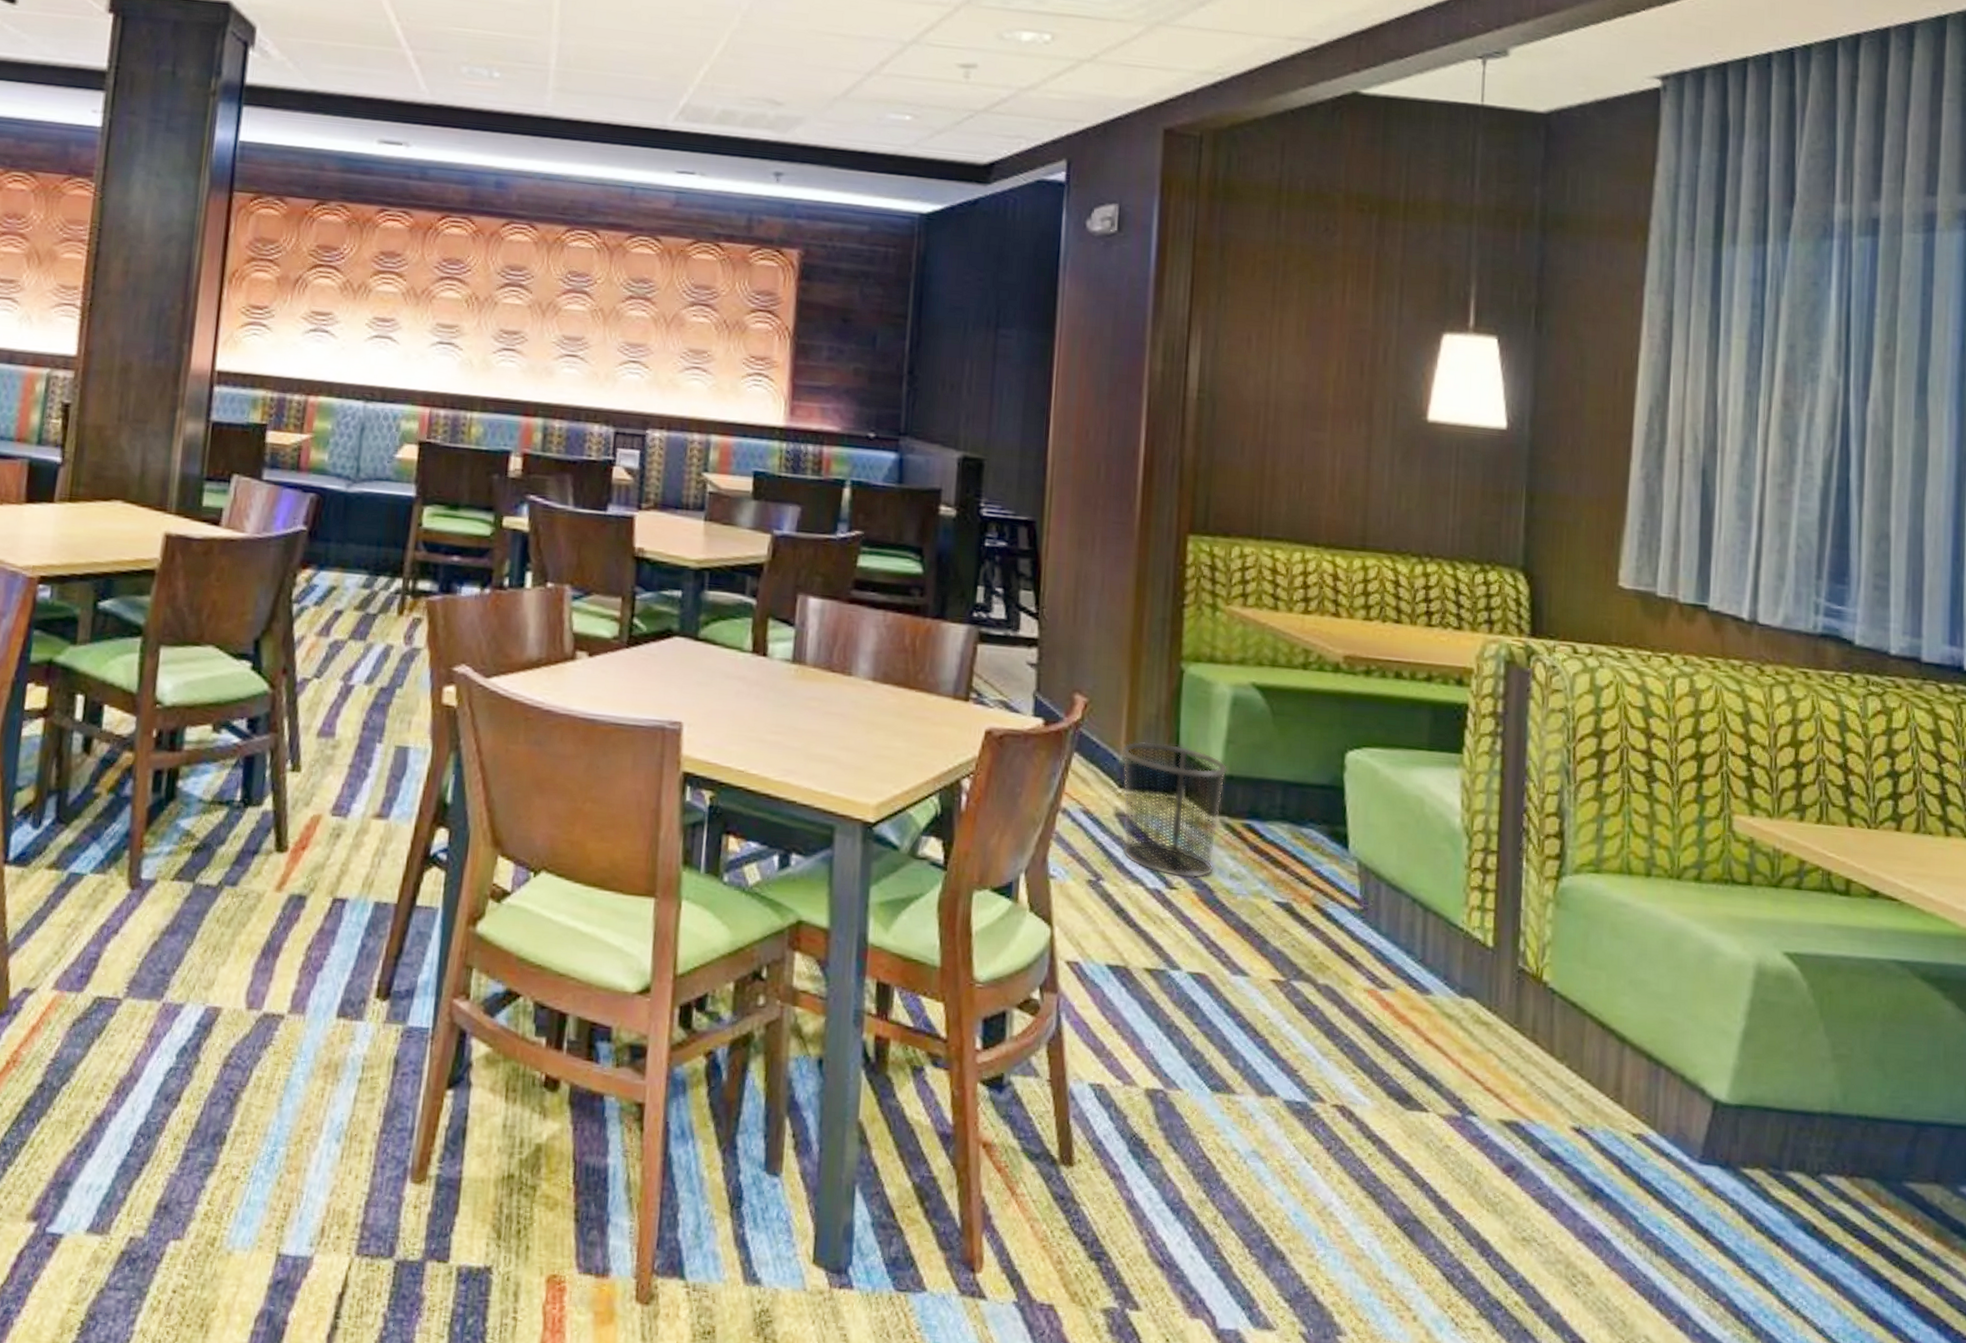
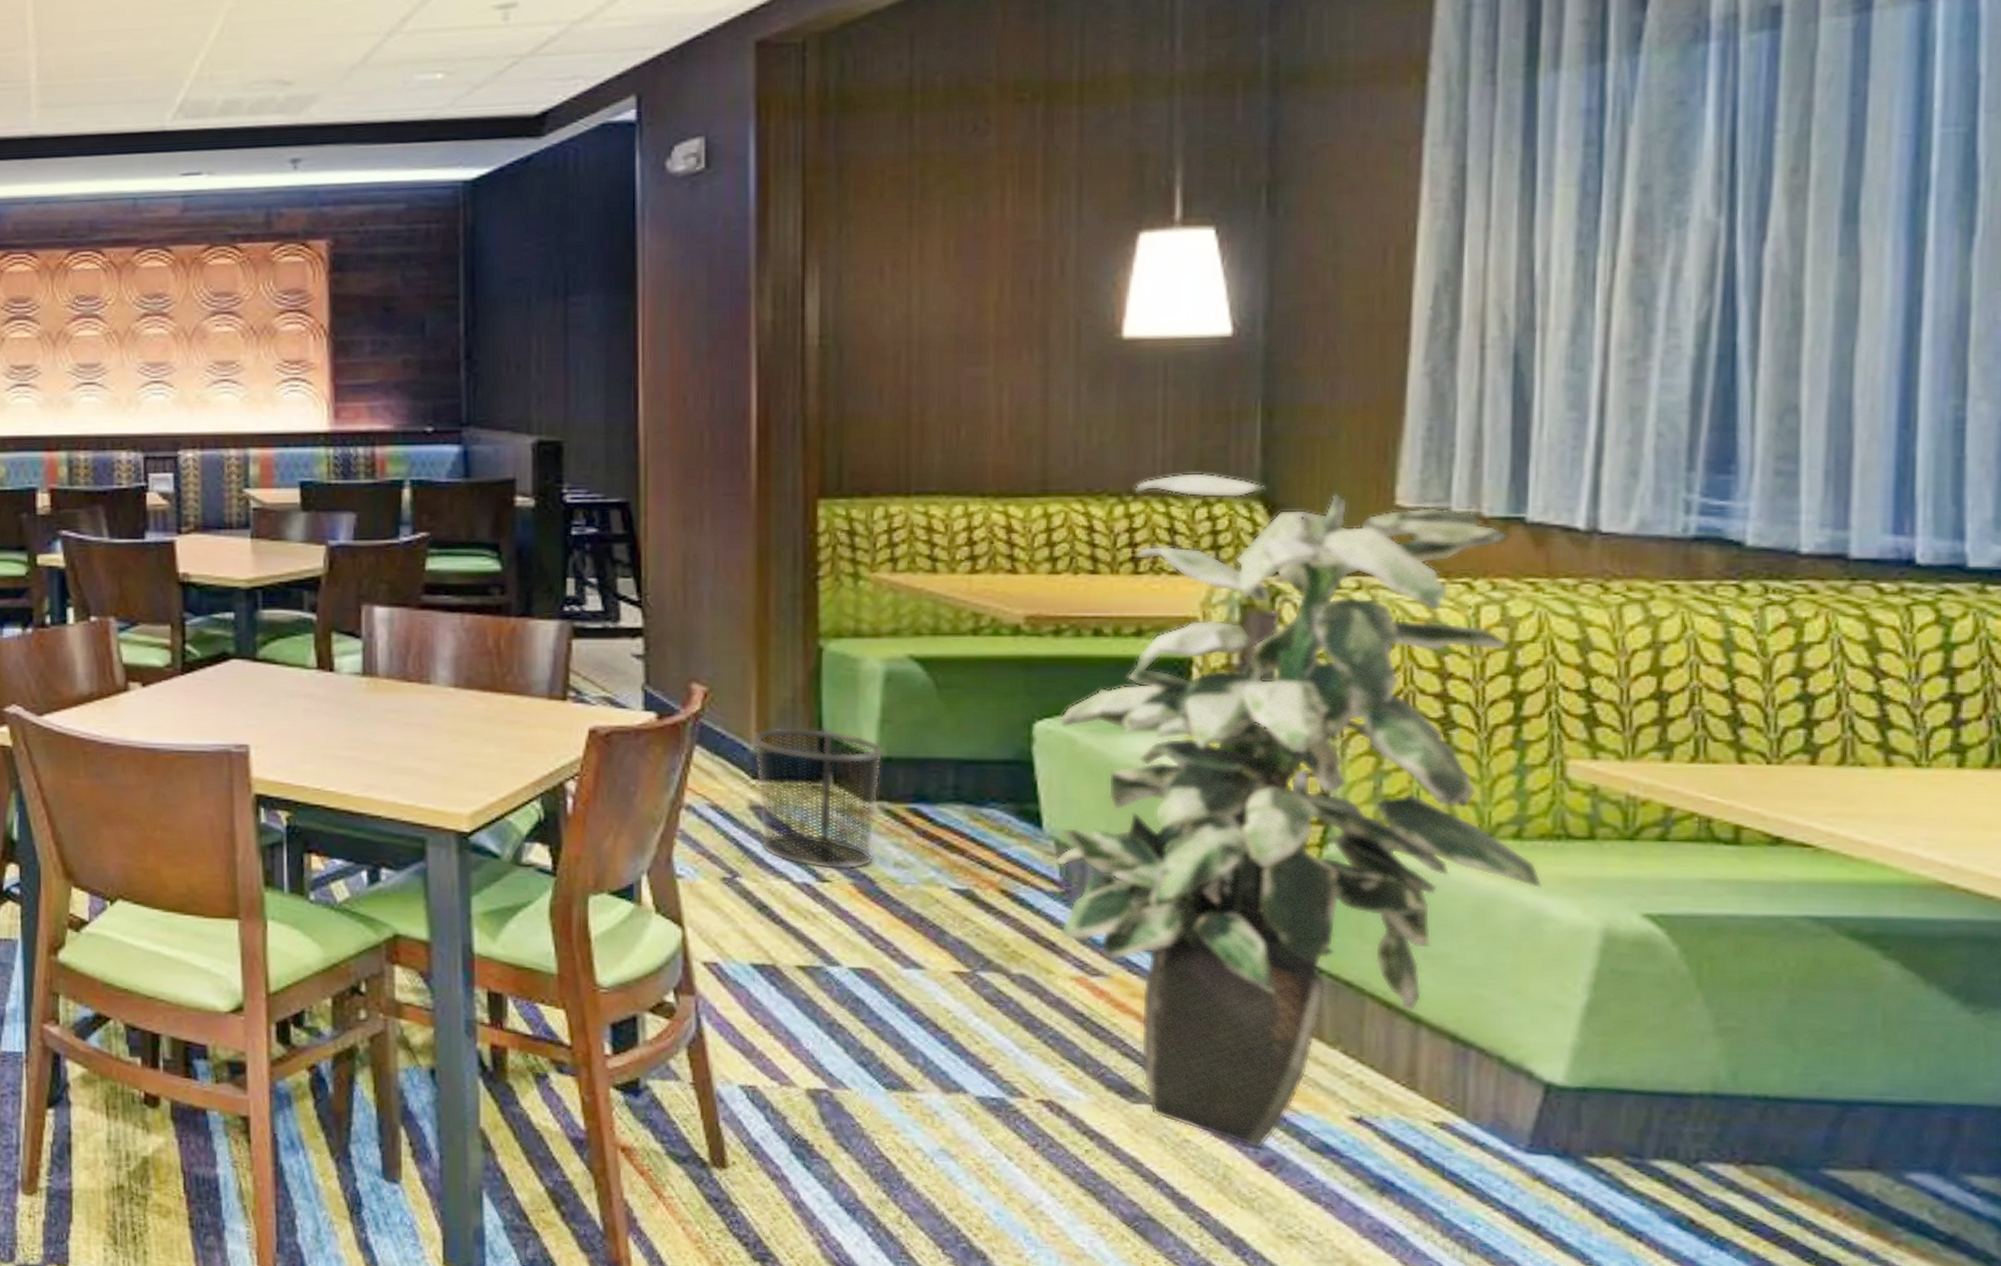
indoor plant: none [1357,542,1715,1155] -> present [1055,472,1544,1149]

